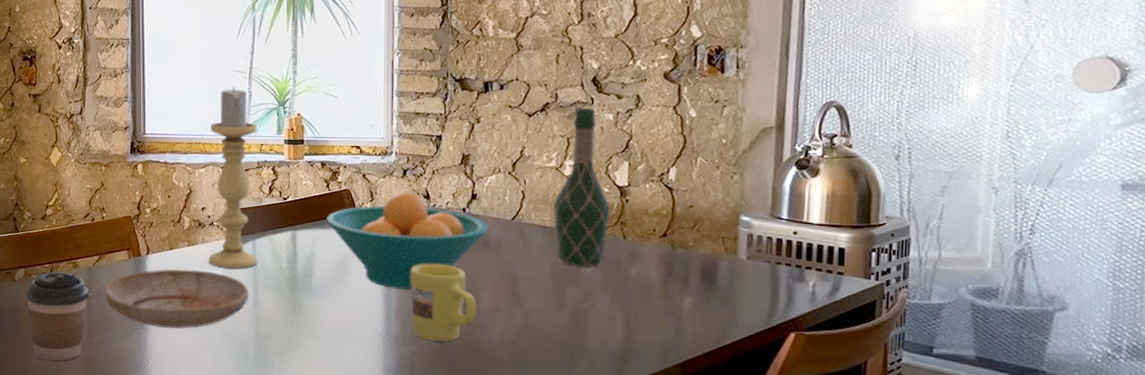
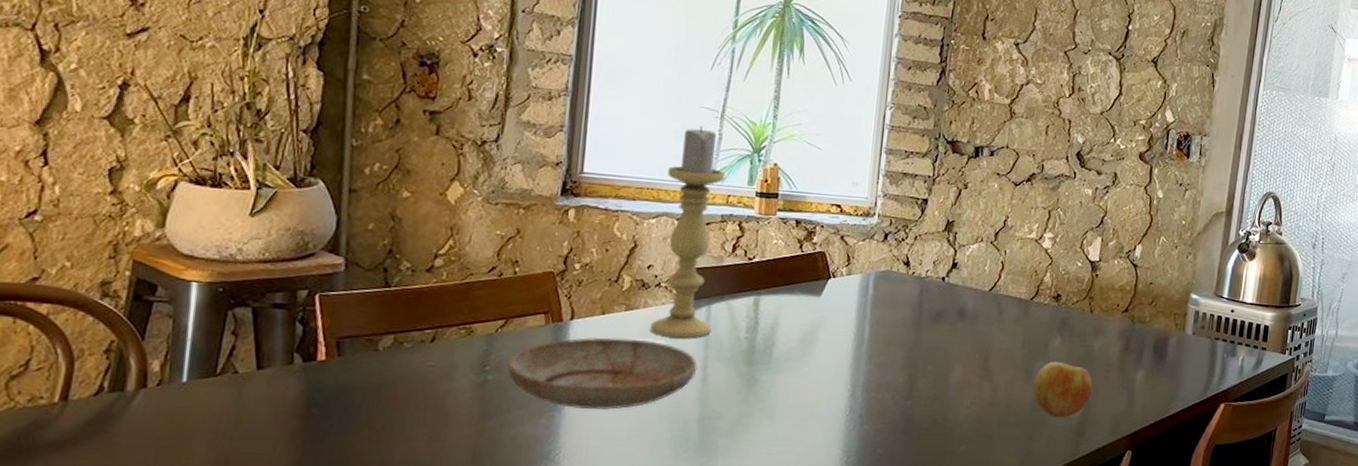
coffee cup: present [25,271,89,361] -> none [391,339,486,453]
fruit bowl: present [326,192,489,289] -> none [796,257,967,363]
mug: present [410,263,478,342] -> none [879,334,948,419]
wine bottle: present [554,108,611,266] -> none [1029,181,1082,340]
apple: none [566,287,634,344] -> present [1033,361,1093,417]

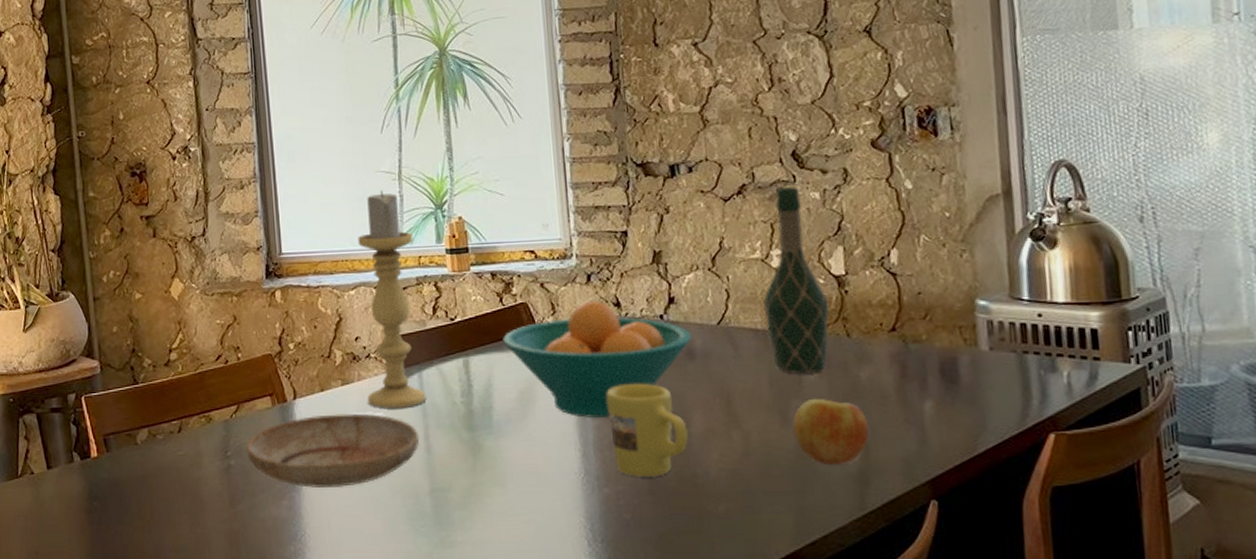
fruit bowl: none [796,257,967,363] -> present [503,300,692,418]
mug: none [879,334,948,419] -> present [606,383,689,478]
wine bottle: none [1029,181,1082,340] -> present [764,187,829,373]

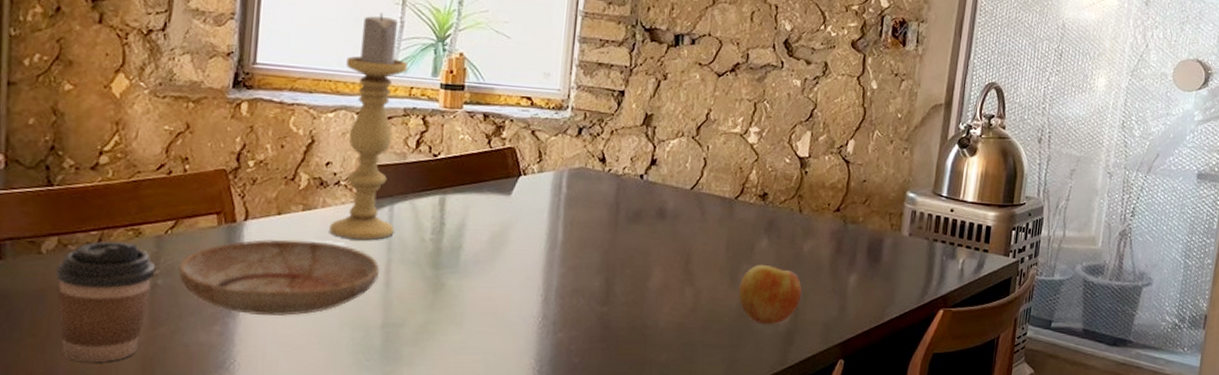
coffee cup: none [149,429,228,539] -> present [55,241,156,362]
fruit bowl: present [503,300,692,418] -> none [484,153,667,266]
mug: present [606,383,689,478] -> none [574,236,647,326]
wine bottle: present [764,187,829,373] -> none [733,71,790,242]

